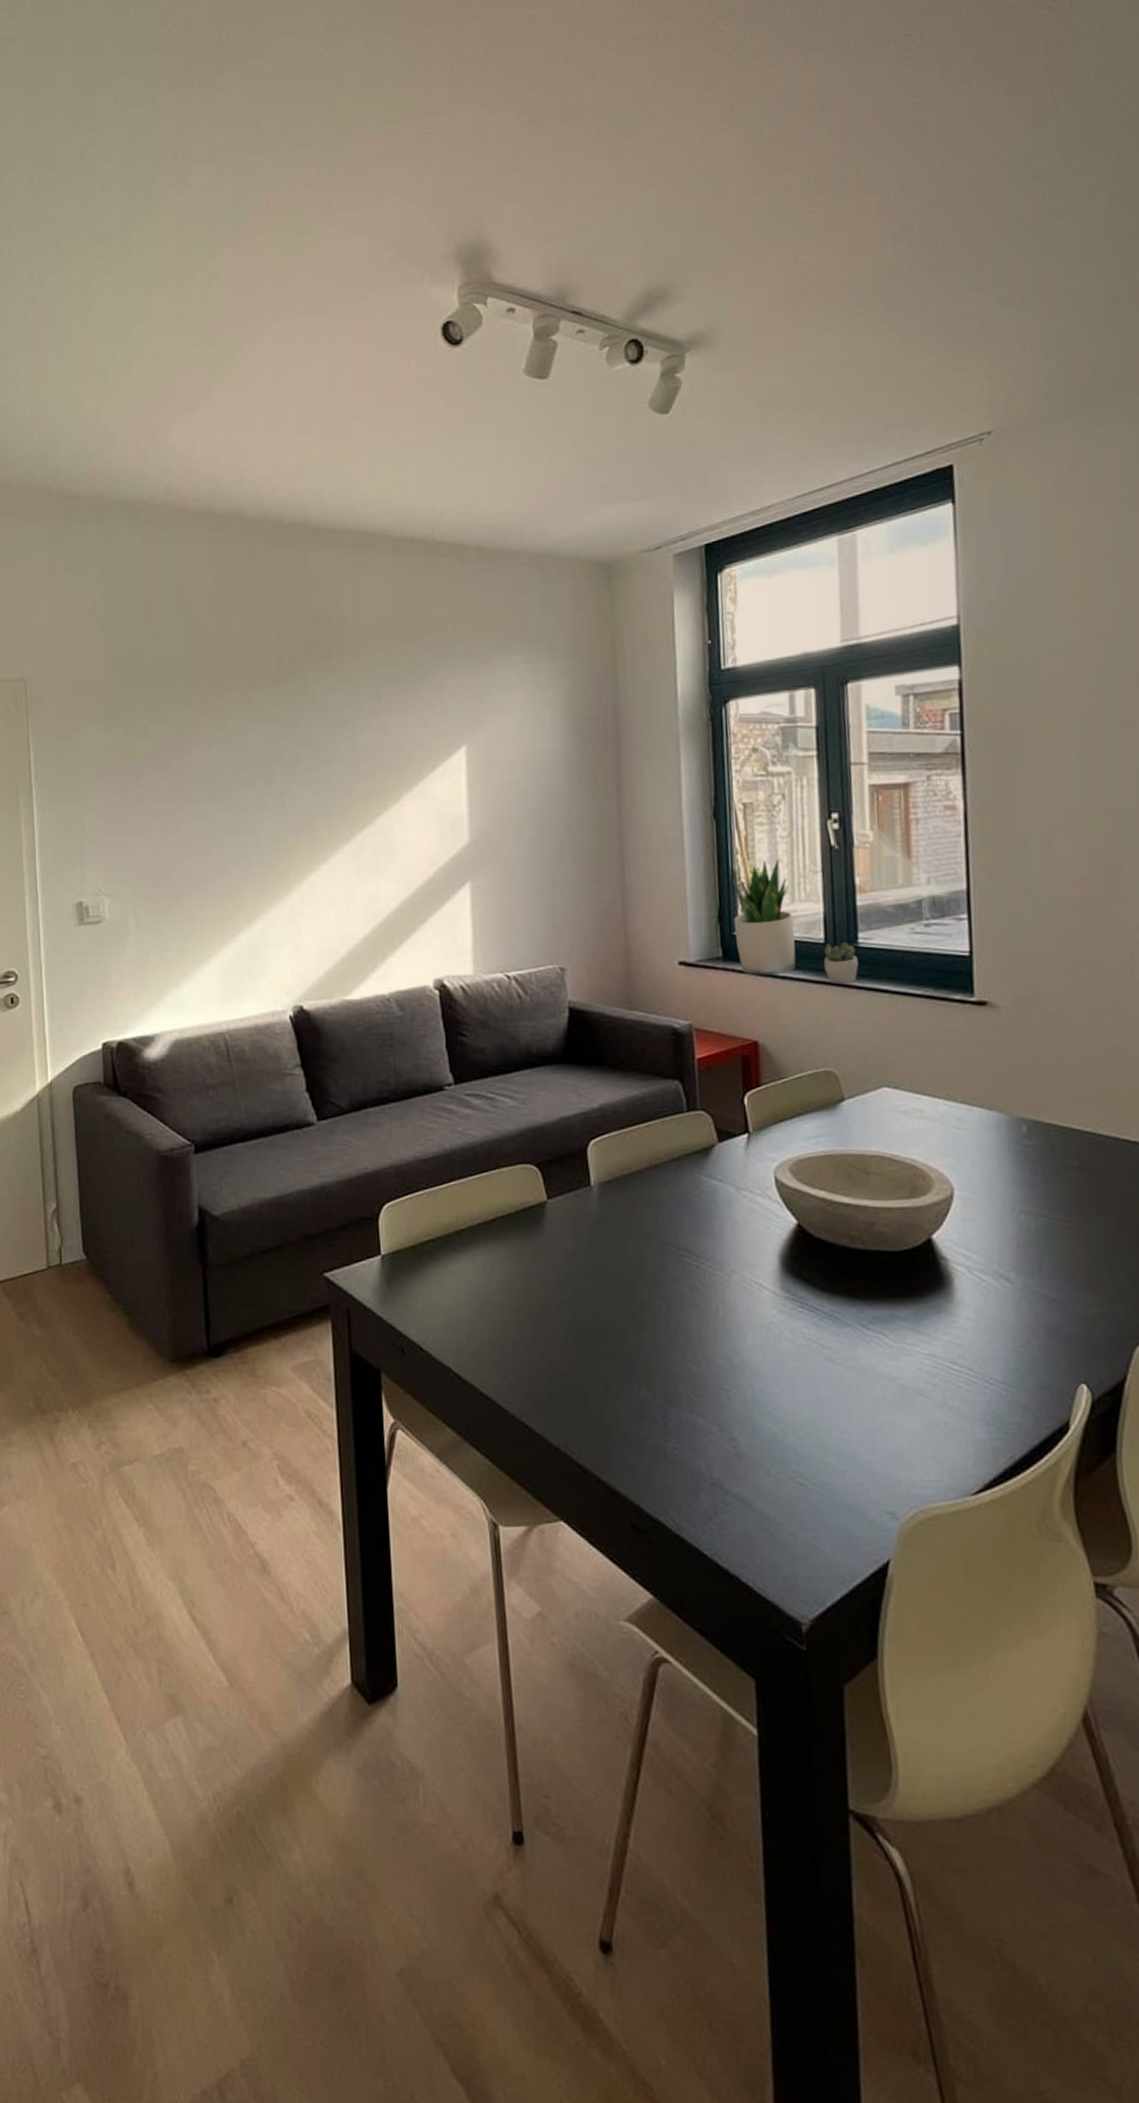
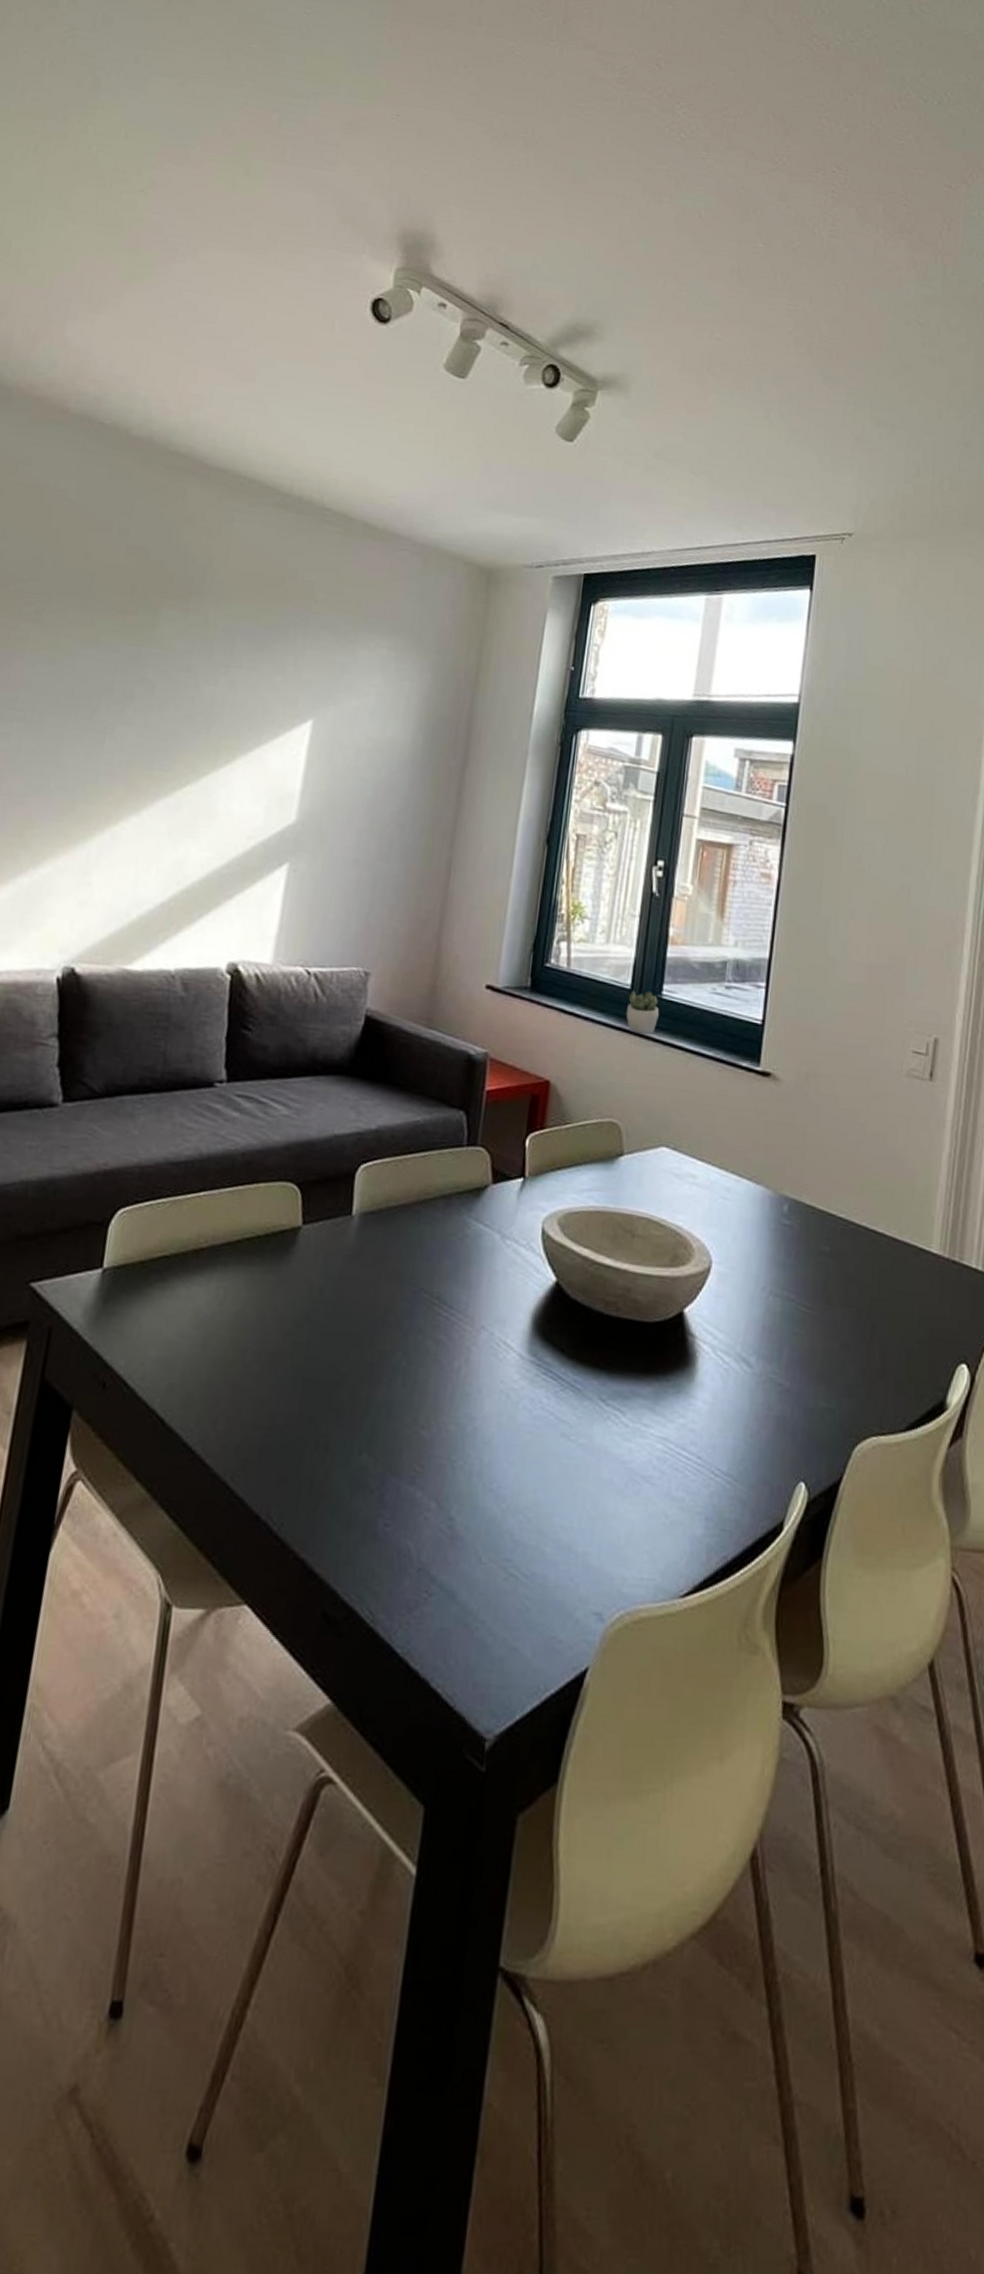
planter: present [732,859,796,976] -> none [546,896,607,1015]

